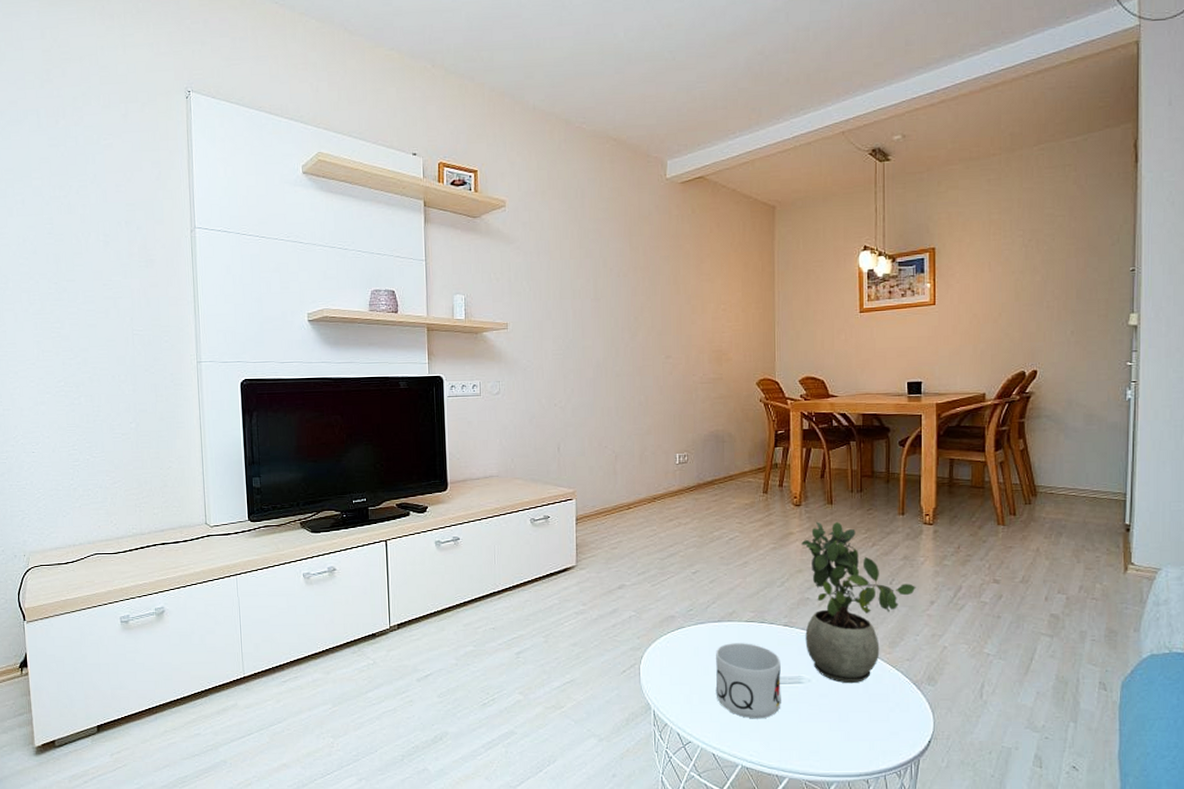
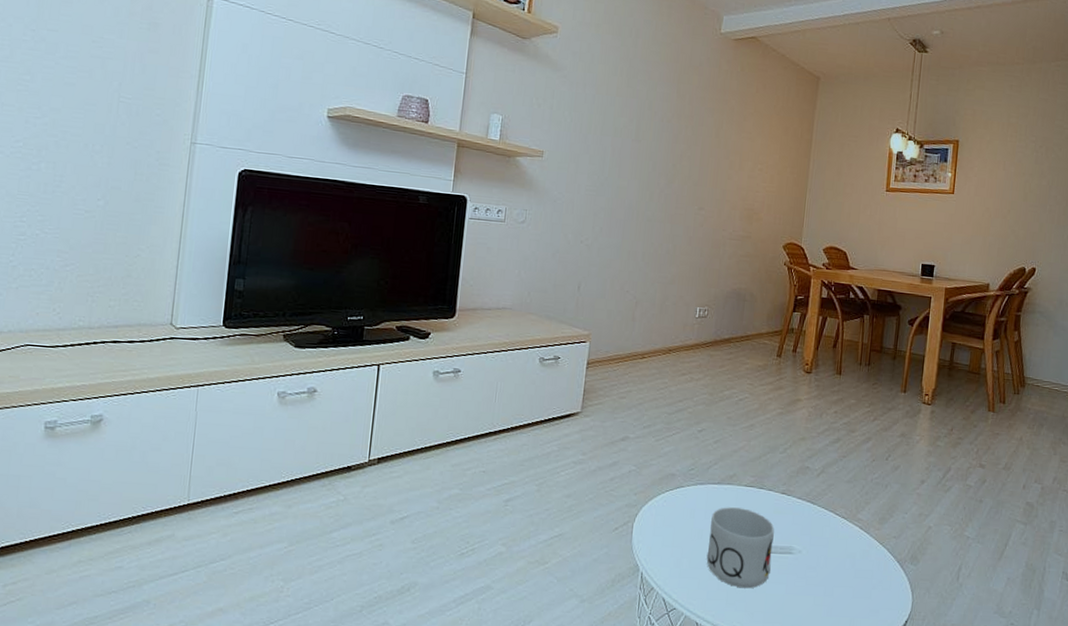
potted plant: present [801,521,916,684] -> none [800,391,910,558]

